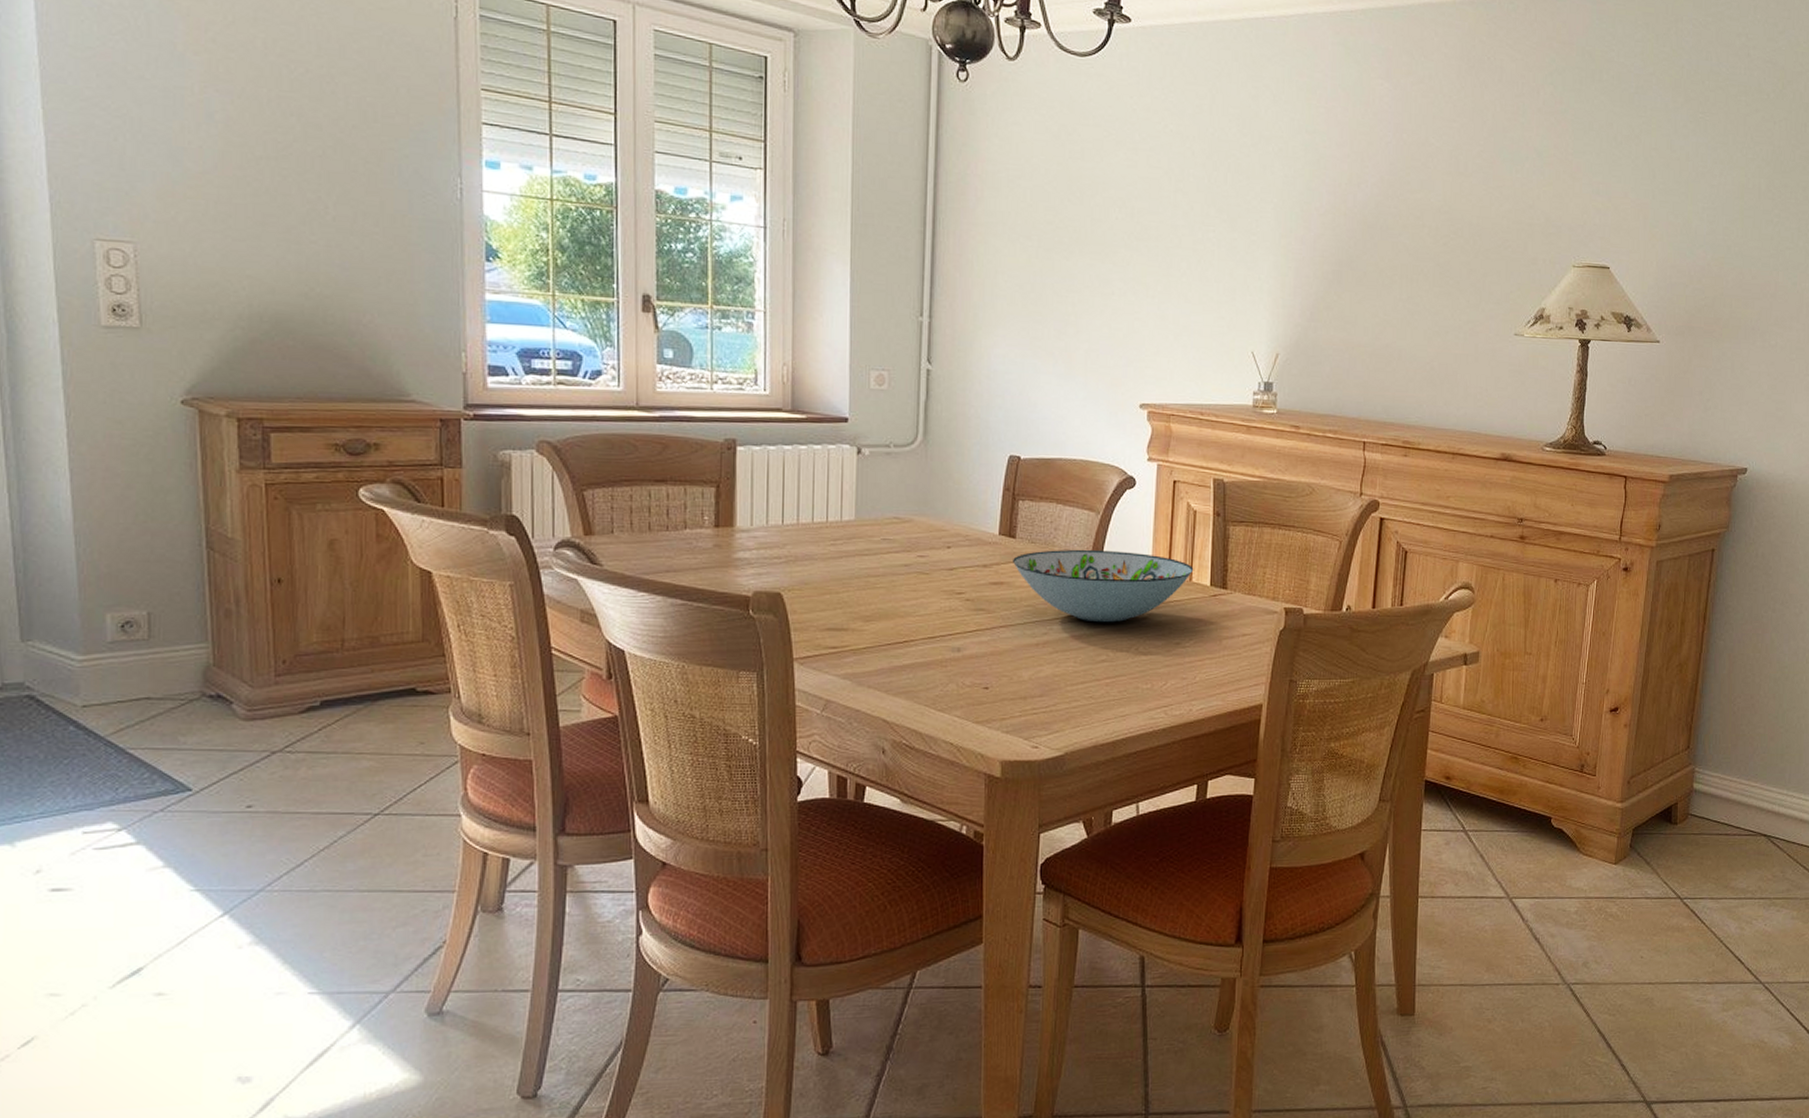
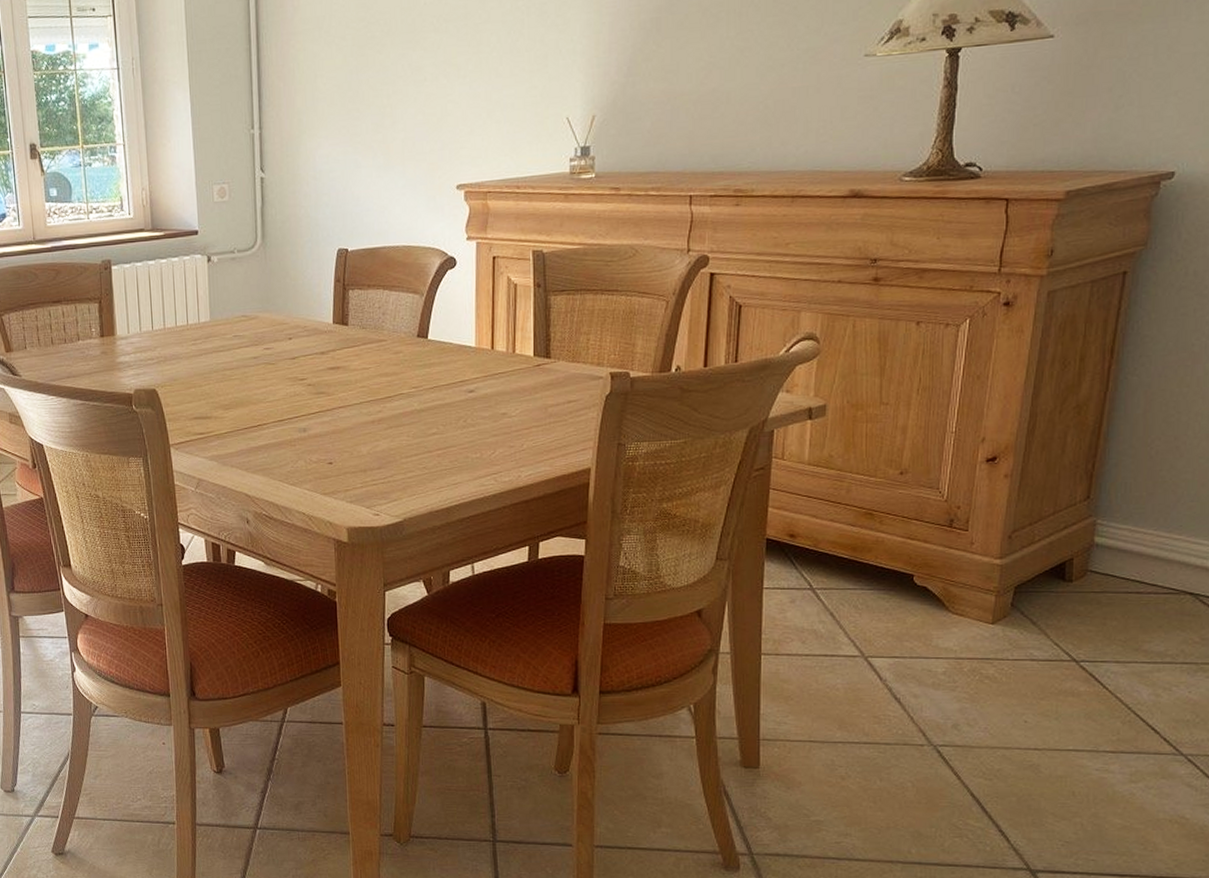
decorative bowl: present [1013,549,1194,623] -> none [347,329,517,399]

